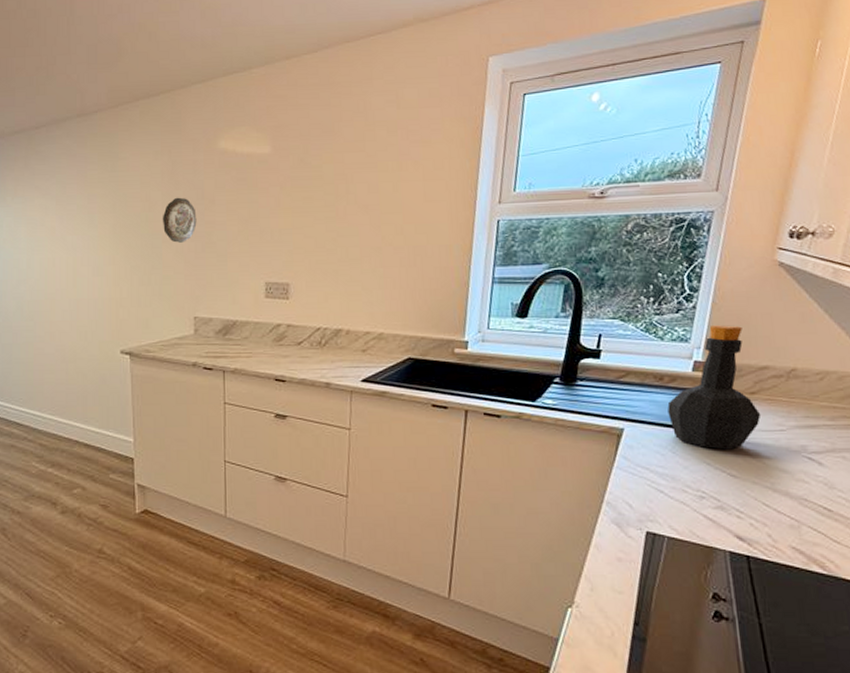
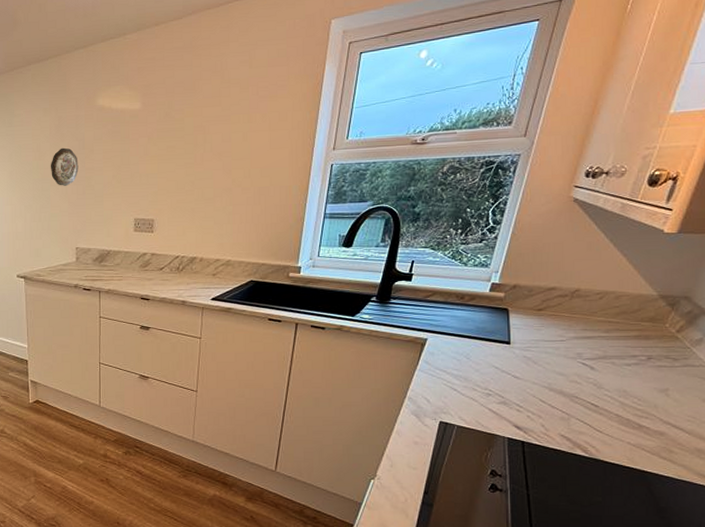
bottle: present [667,325,761,450] -> none [466,253,546,357]

